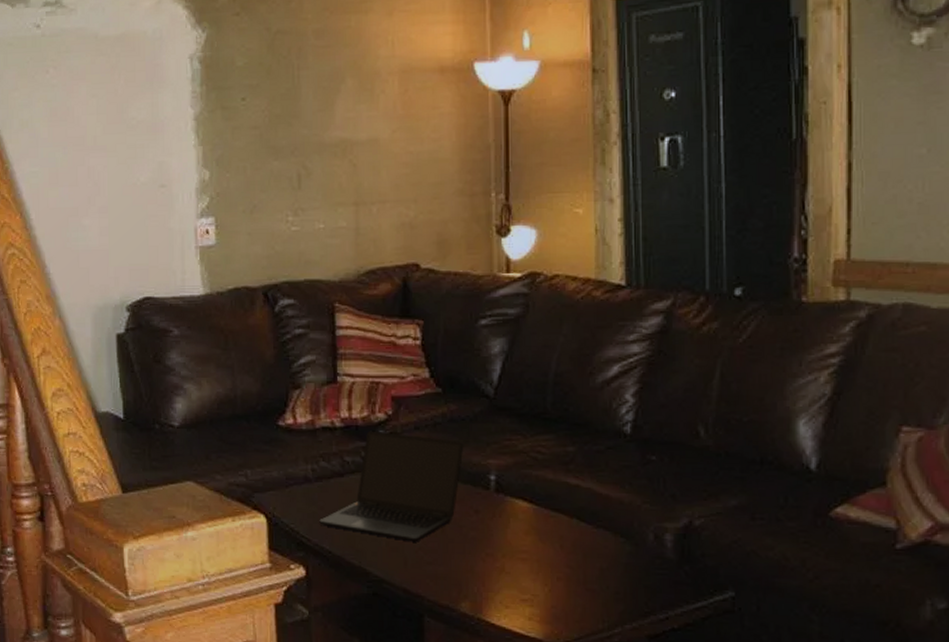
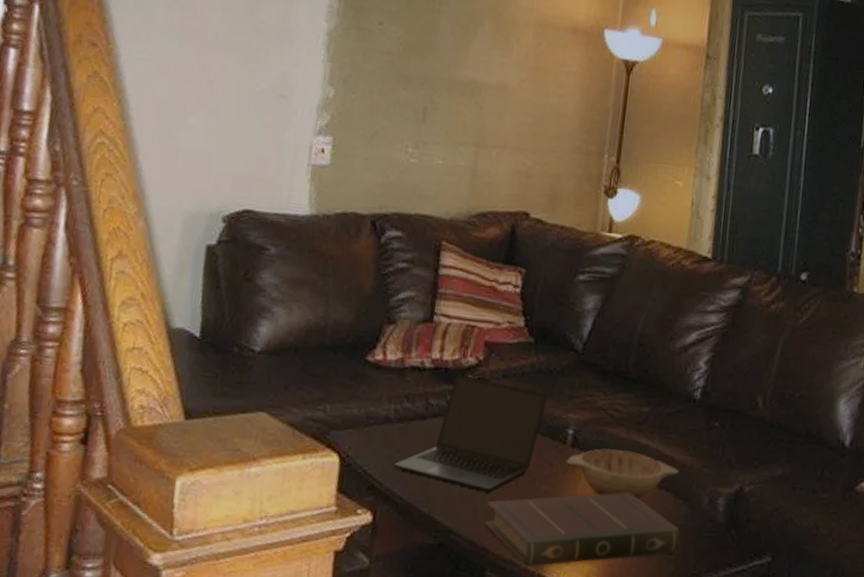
book: none [415,533,627,612] -> present [484,492,680,567]
decorative bowl: none [492,490,617,539] -> present [566,448,679,498]

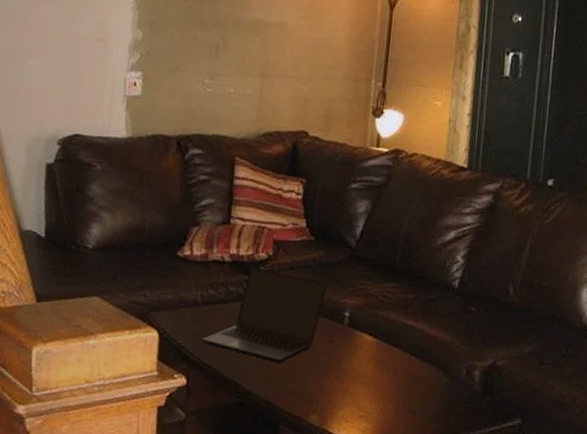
book: present [484,492,680,567] -> none [277,364,442,423]
decorative bowl: present [566,448,679,498] -> none [343,328,441,369]

